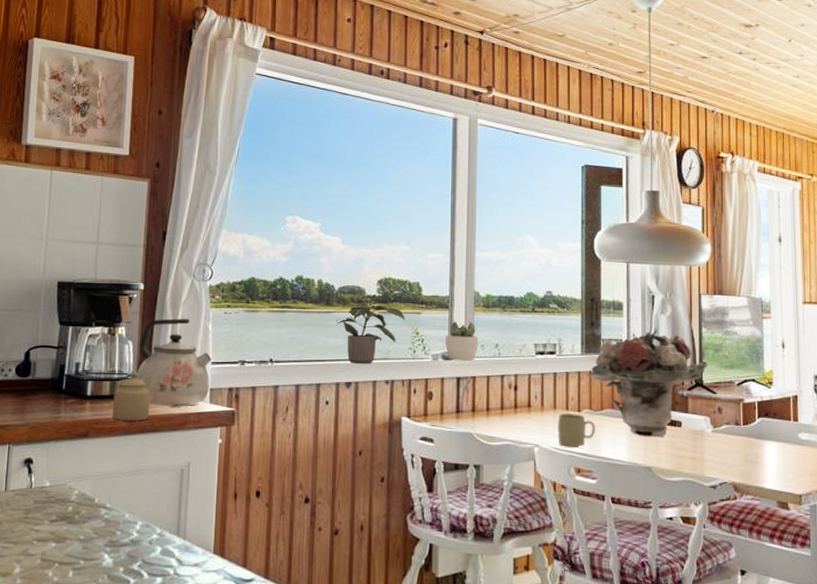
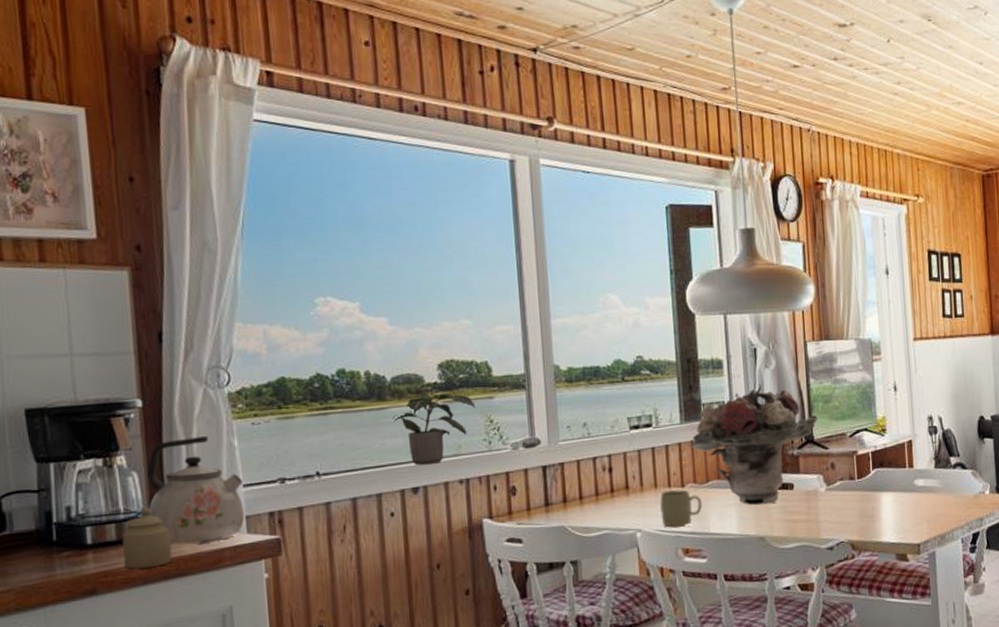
succulent plant: present [445,321,479,361] -> none [525,400,564,448]

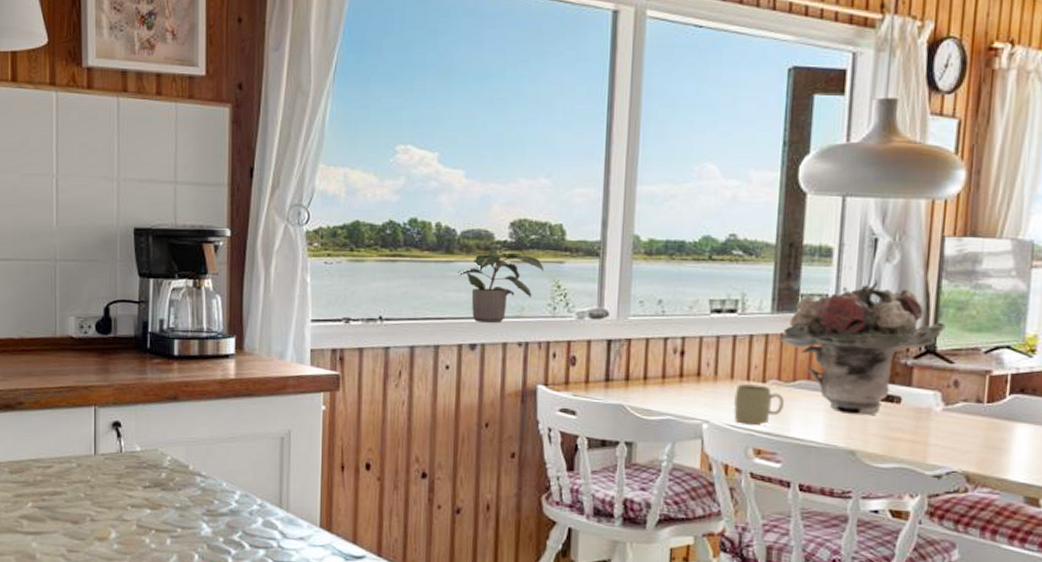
sugar bowl: present [122,505,172,569] -> none [203,327,244,385]
kettle: present [147,436,245,546] -> none [226,269,311,370]

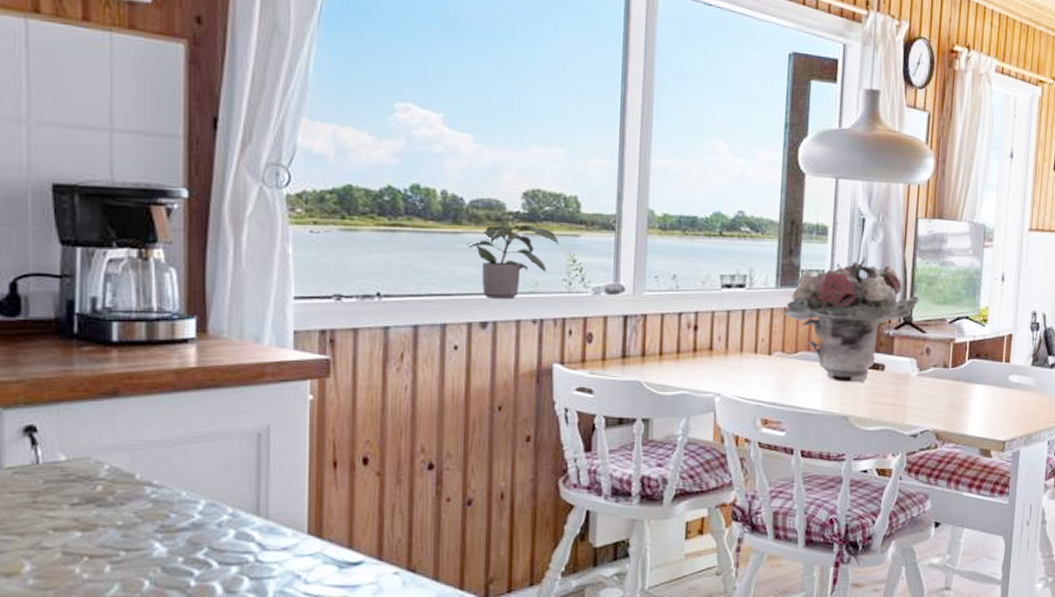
mug: present [733,383,784,425] -> none [743,356,787,396]

